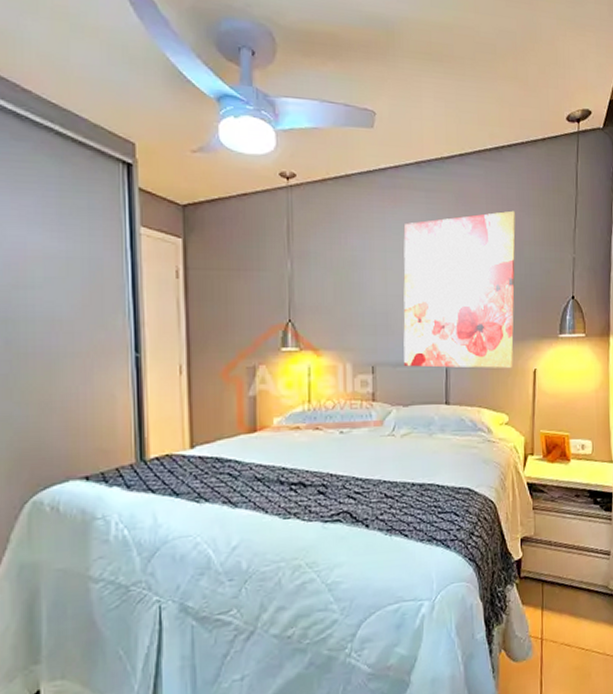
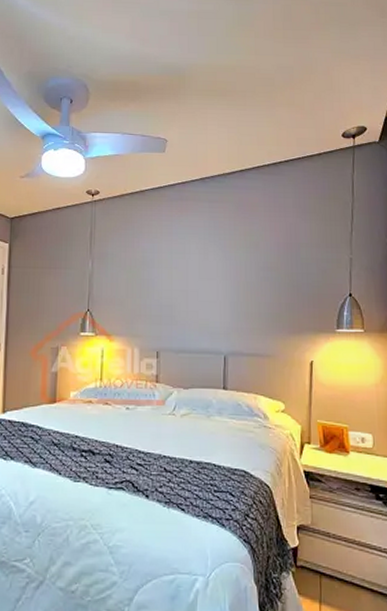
wall art: present [403,210,516,368] -> none [186,217,293,359]

